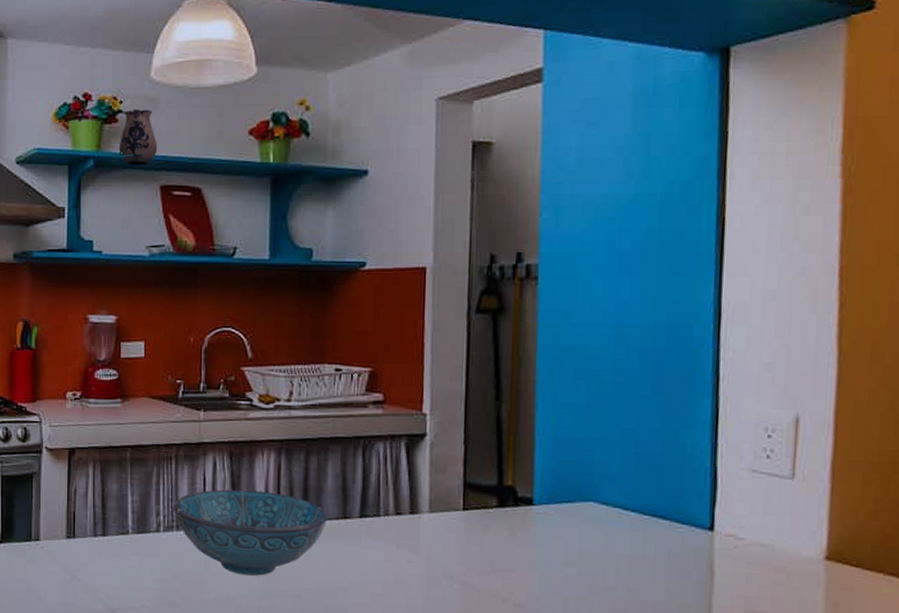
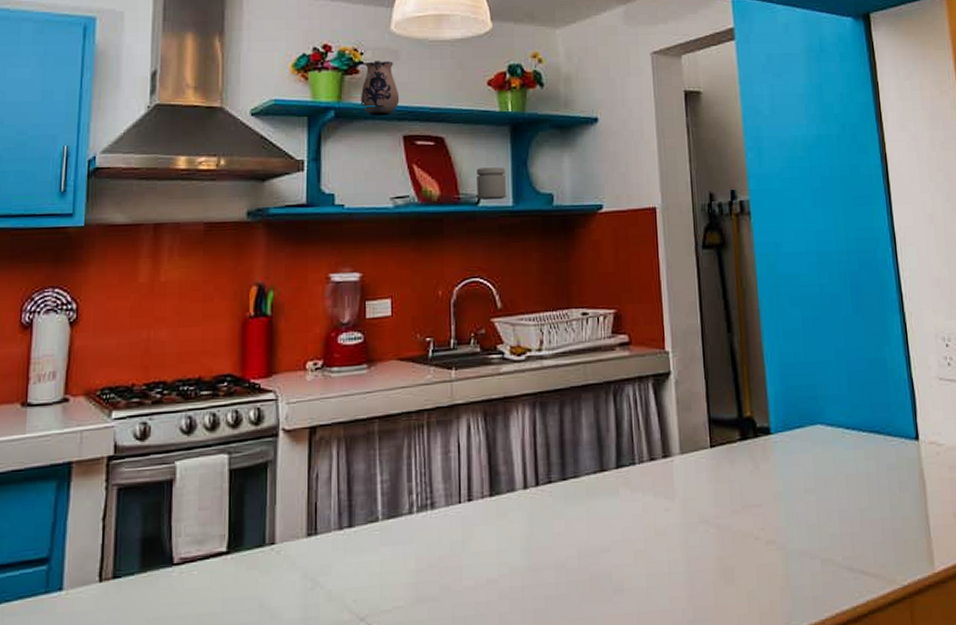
bowl: present [174,489,327,576] -> none [427,451,585,551]
jar: none [233,220,263,253] -> present [476,167,506,200]

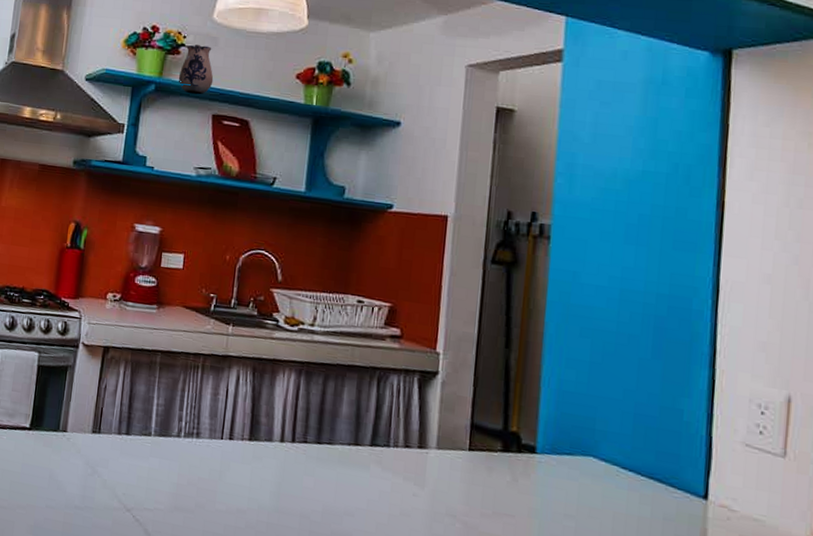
jar: present [476,167,506,200] -> none [272,153,302,184]

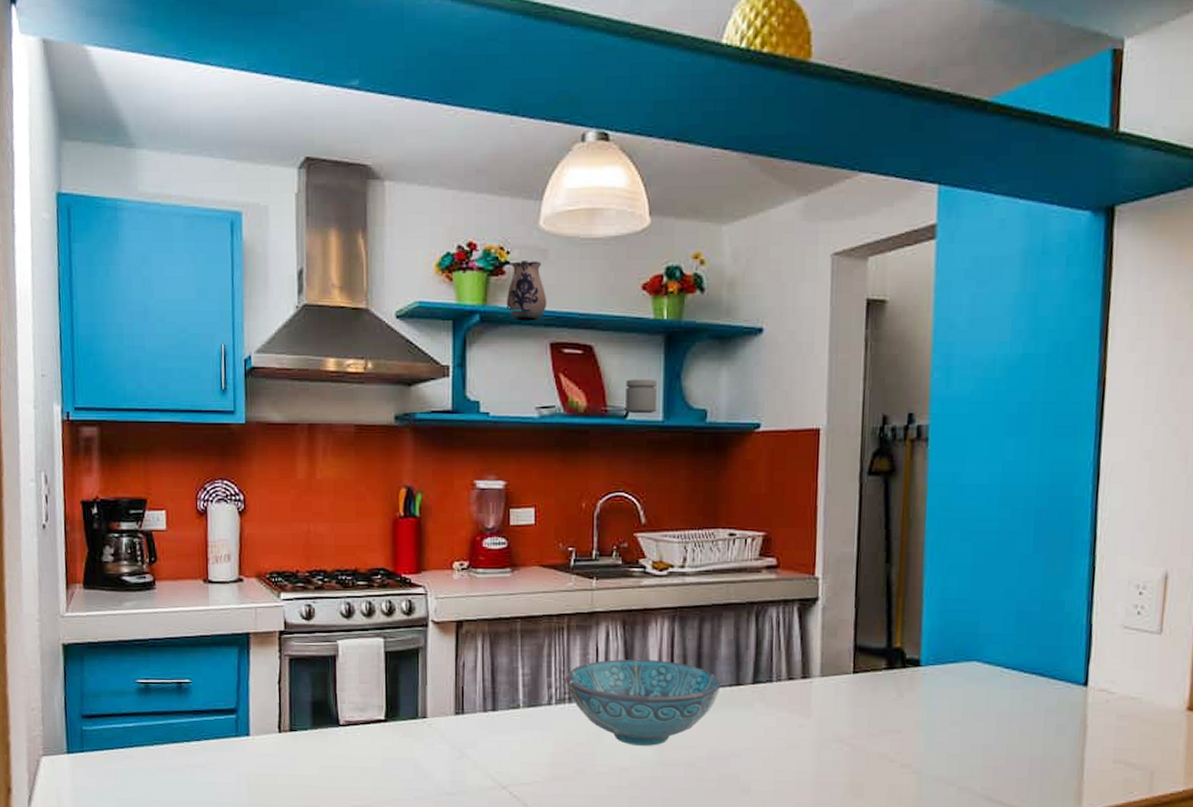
bowl: none [195,402,340,492] -> present [566,659,721,746]
jar: none [272,153,302,184] -> present [625,379,656,414]

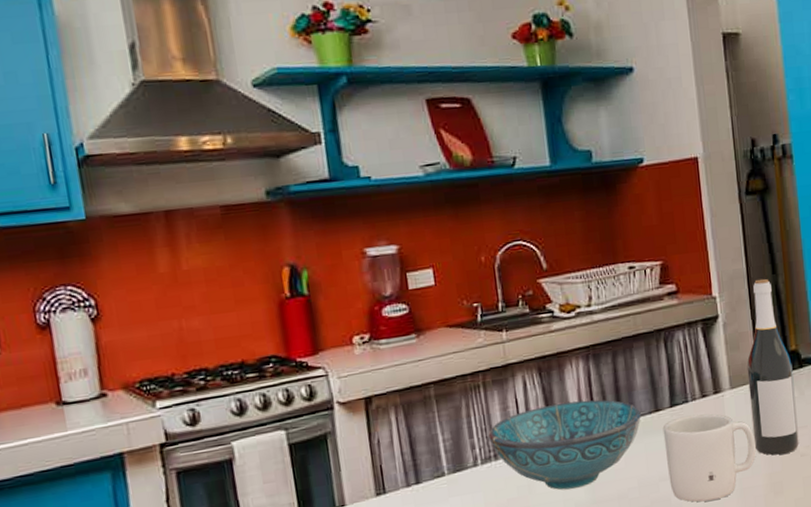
ceramic pitcher: present [507,261,547,321] -> none [373,17,418,80]
jar: present [625,379,656,414] -> none [509,126,542,162]
mug: none [740,695,841,788] -> present [662,413,757,502]
wine bottle: none [838,566,894,756] -> present [747,278,799,456]

